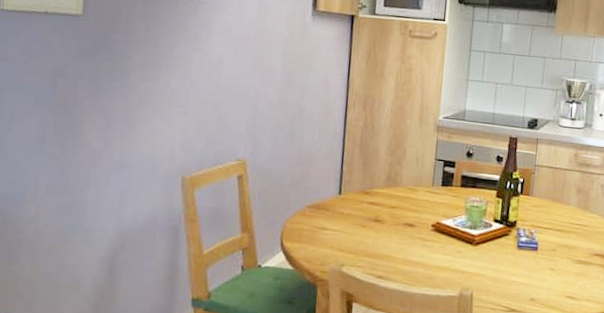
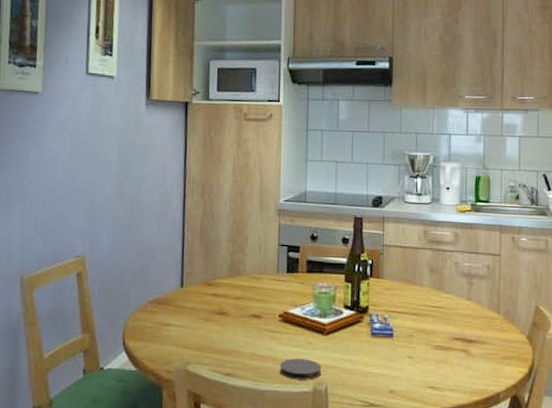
coaster: none [429,265,469,286] -> present [279,358,322,380]

